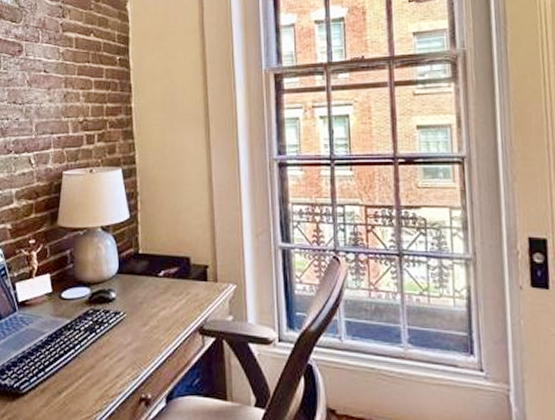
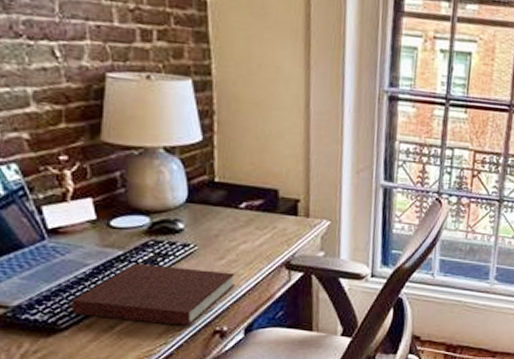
notebook: none [31,330,157,393] -> present [71,263,236,326]

